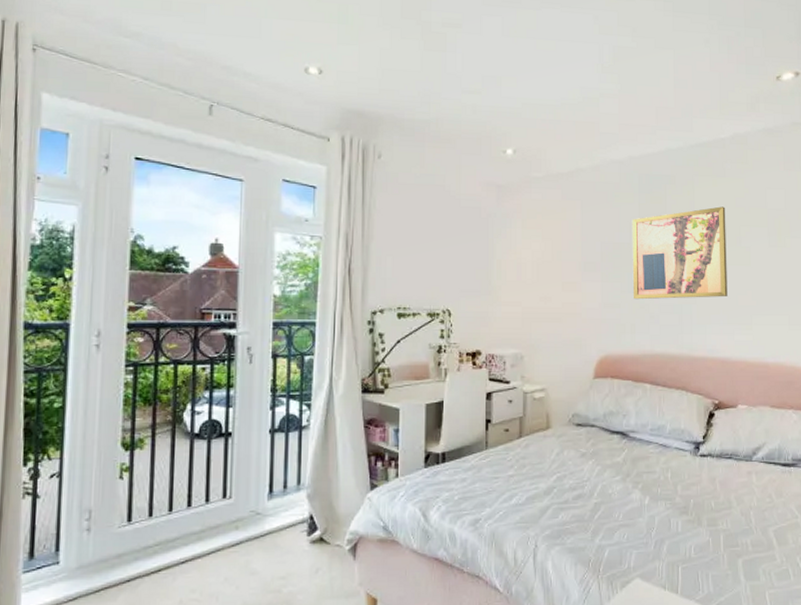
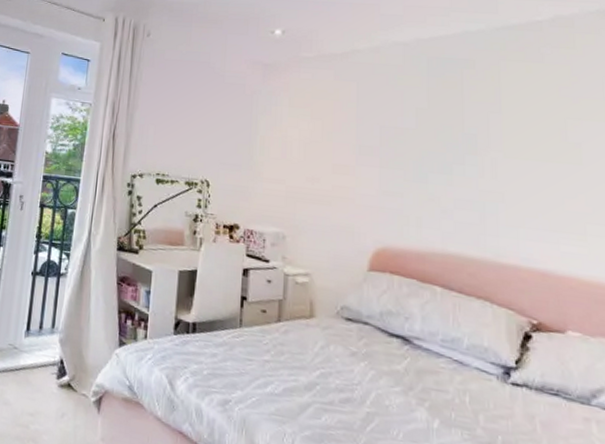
wall art: present [632,206,728,300] -> none [418,95,549,199]

